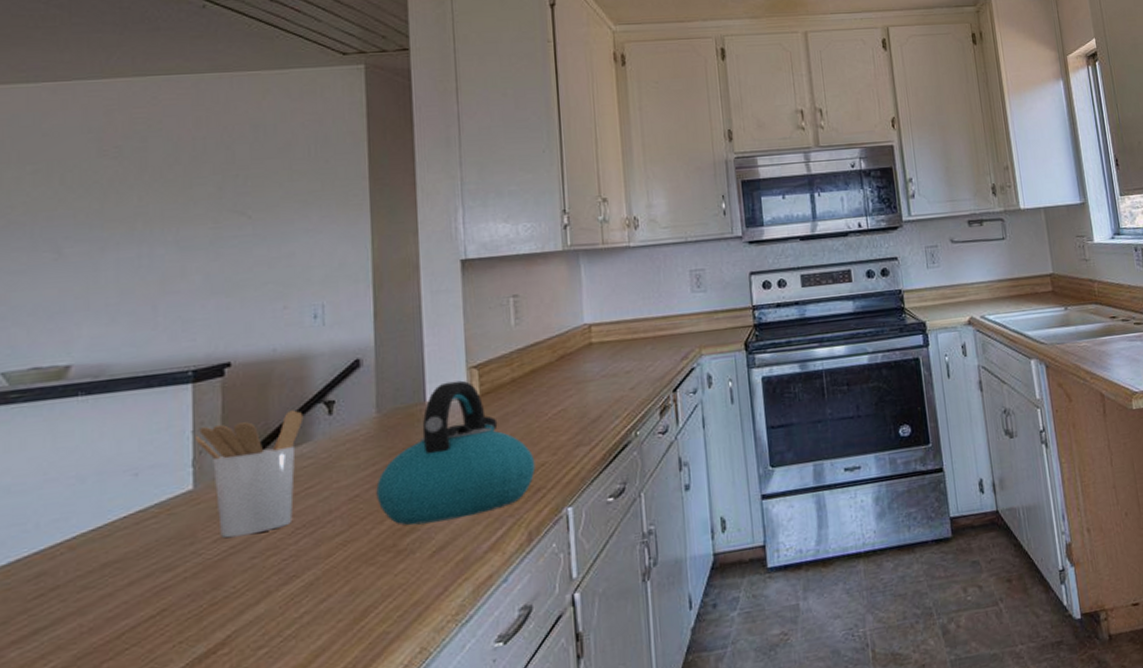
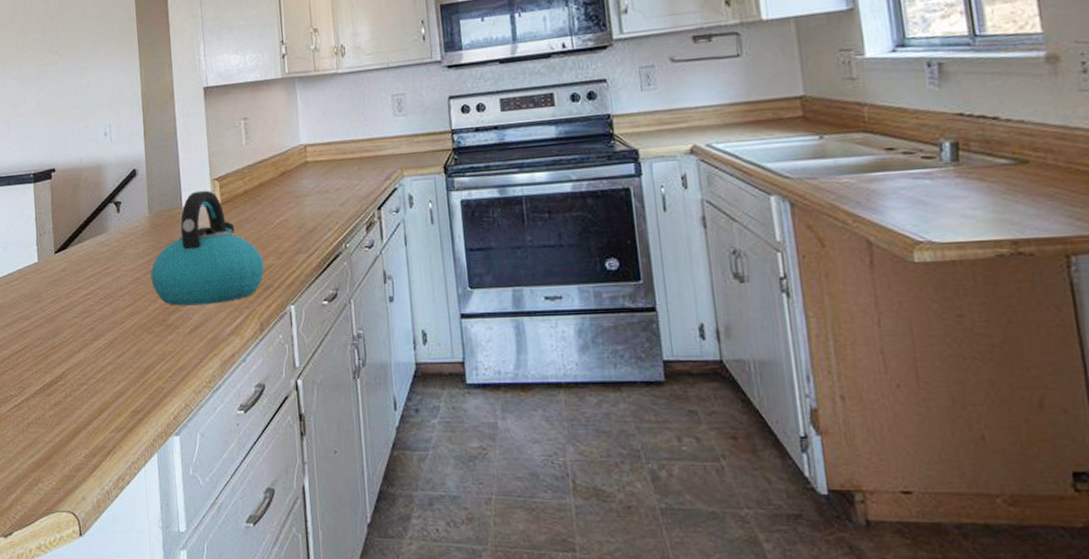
utensil holder: present [195,410,304,538] -> none [37,207,102,301]

